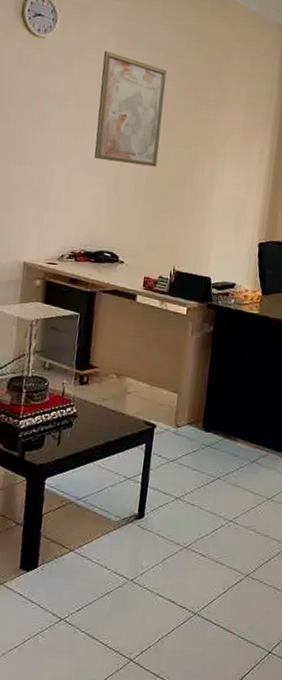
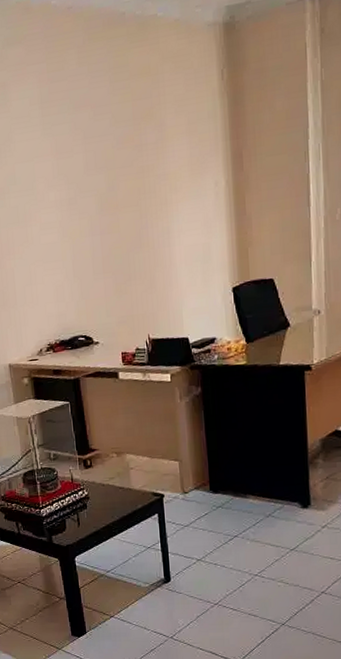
wall art: present [94,51,167,167] -> none [30,125,109,245]

